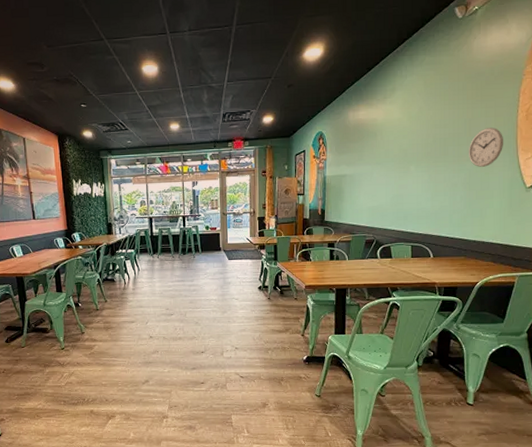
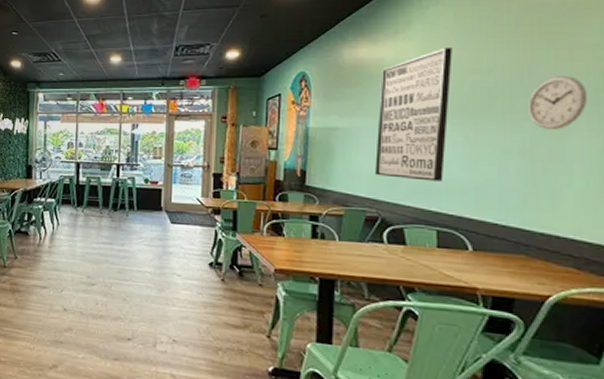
wall art: none [372,109,422,211] -> present [375,48,452,182]

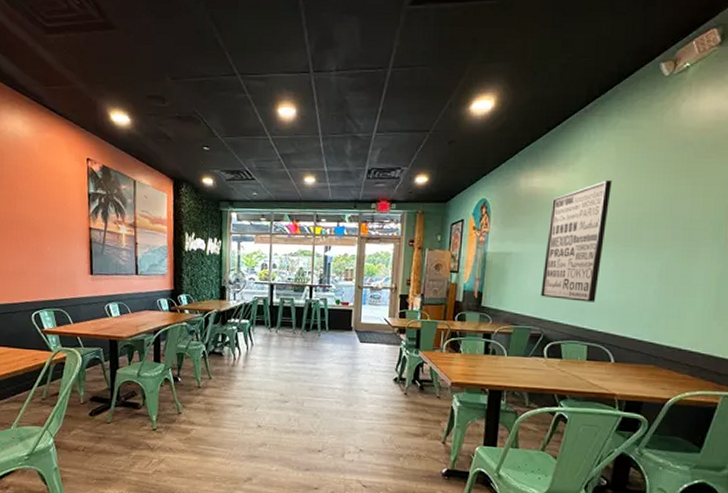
wall clock: present [528,76,588,129] -> none [667,209,714,257]

